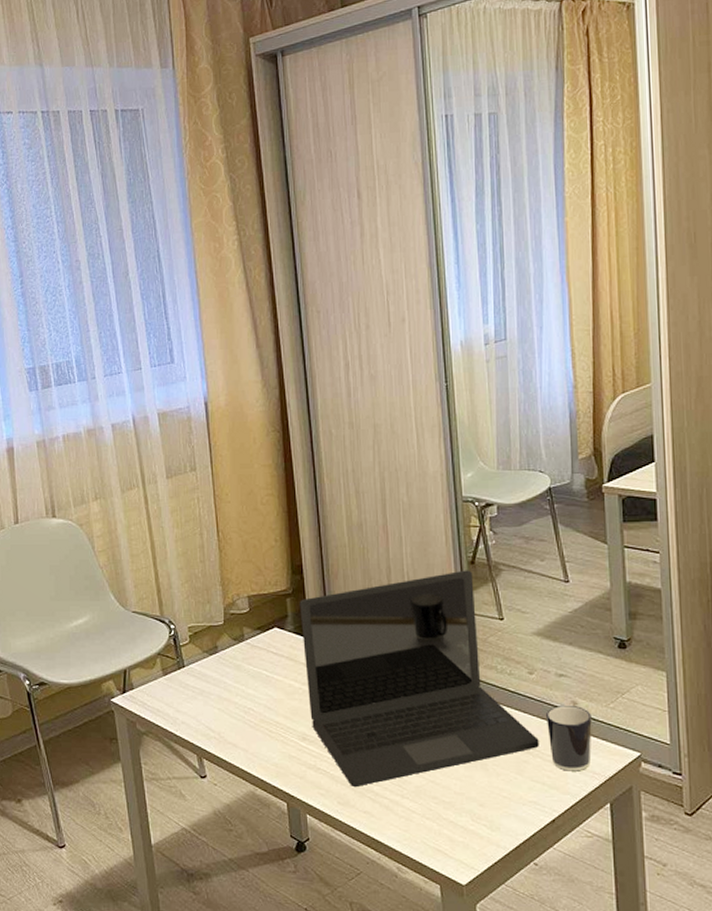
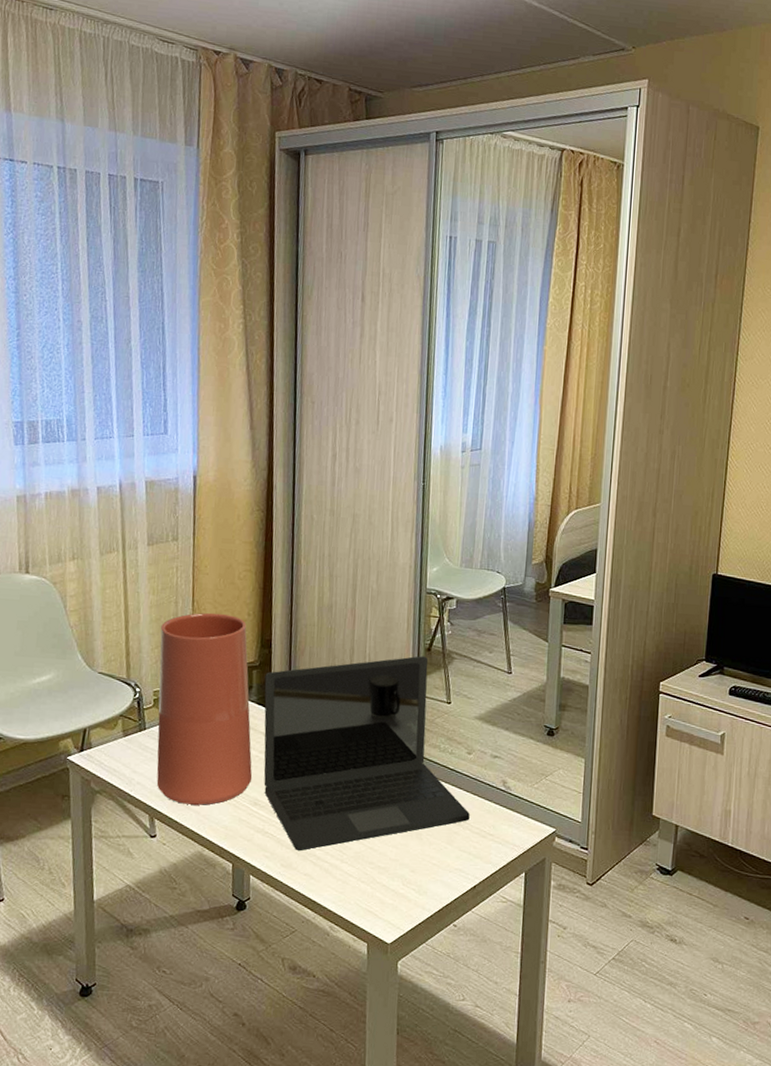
vase: none [189,541,298,743] -> present [156,612,253,805]
mug: present [545,706,592,771] -> none [478,784,518,844]

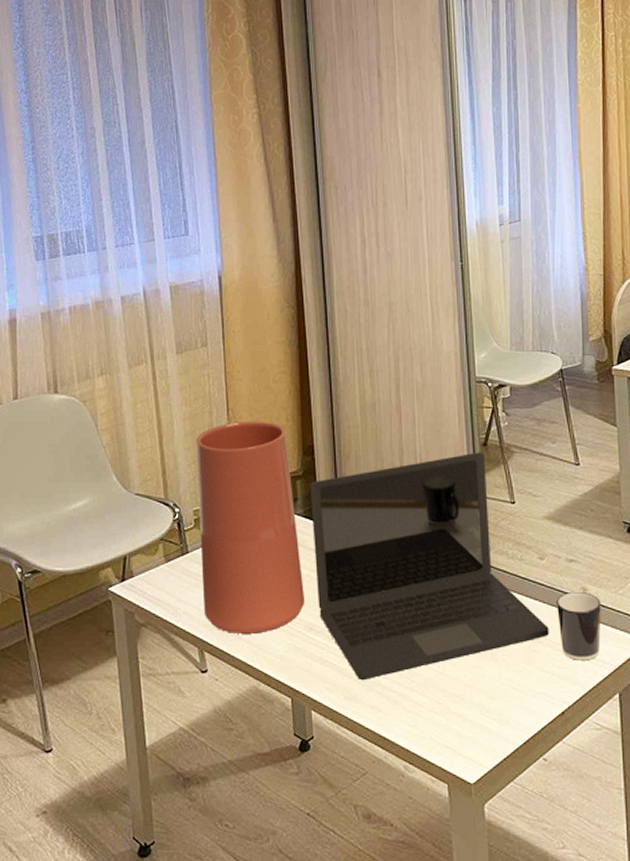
mug: none [478,784,518,844] -> present [555,592,602,661]

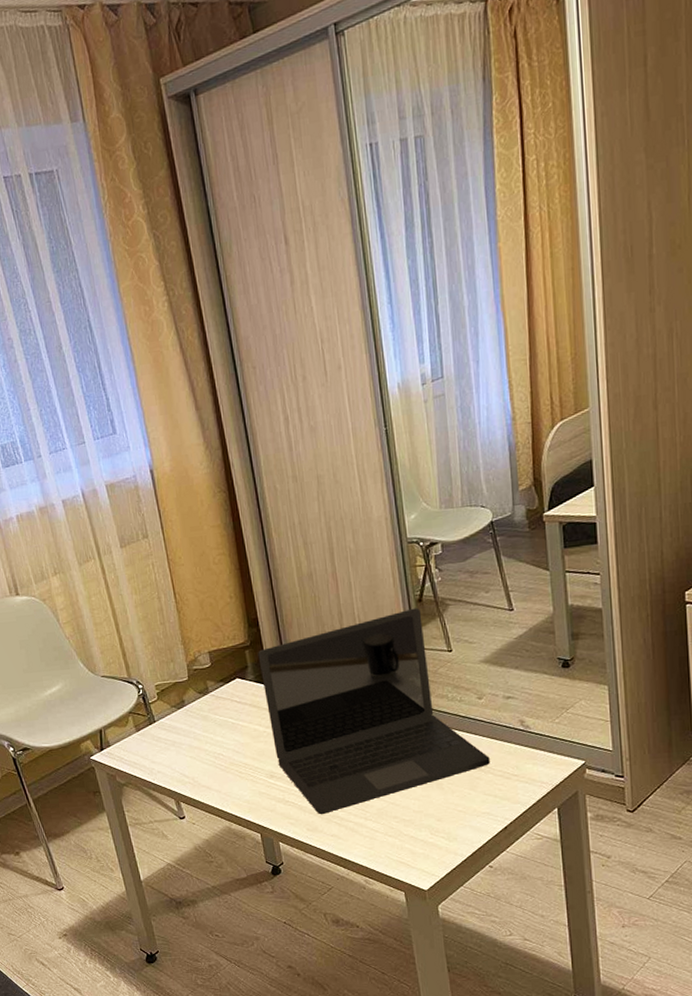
vase: present [196,421,305,634] -> none [149,600,264,785]
mug: present [555,592,602,661] -> none [495,724,539,783]

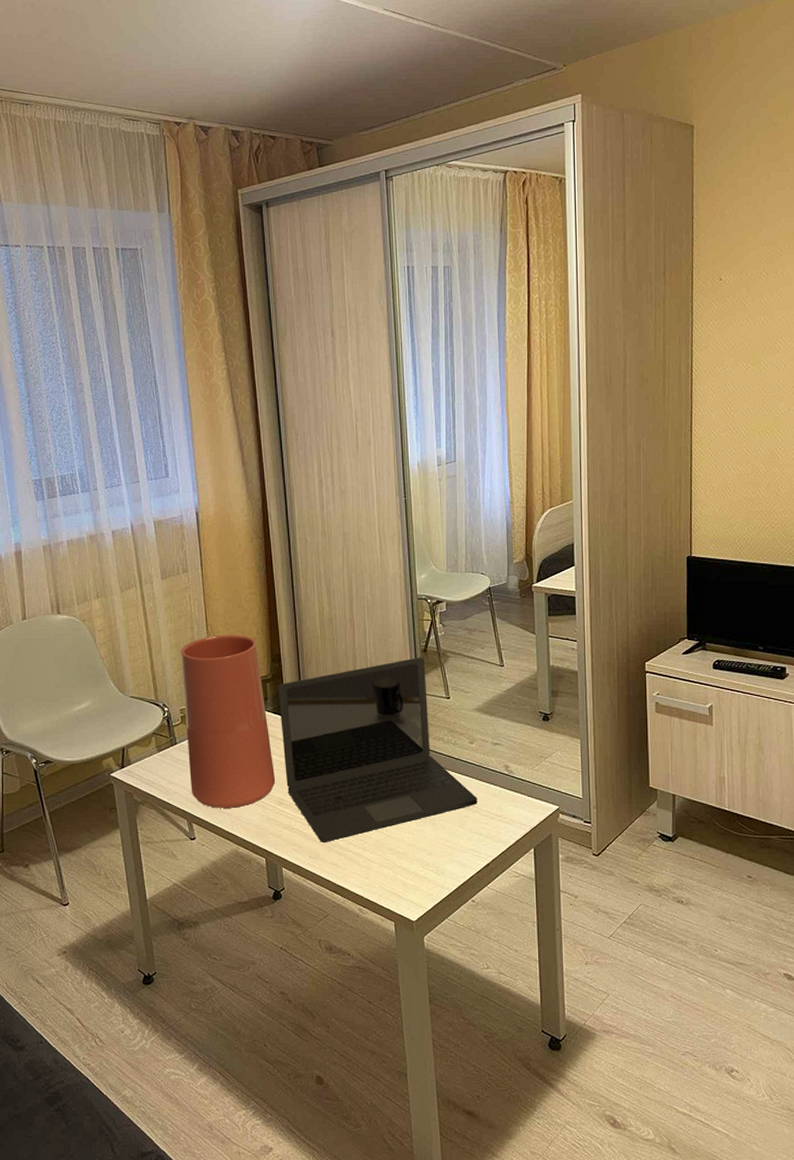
vase: none [149,600,264,785] -> present [181,634,276,808]

